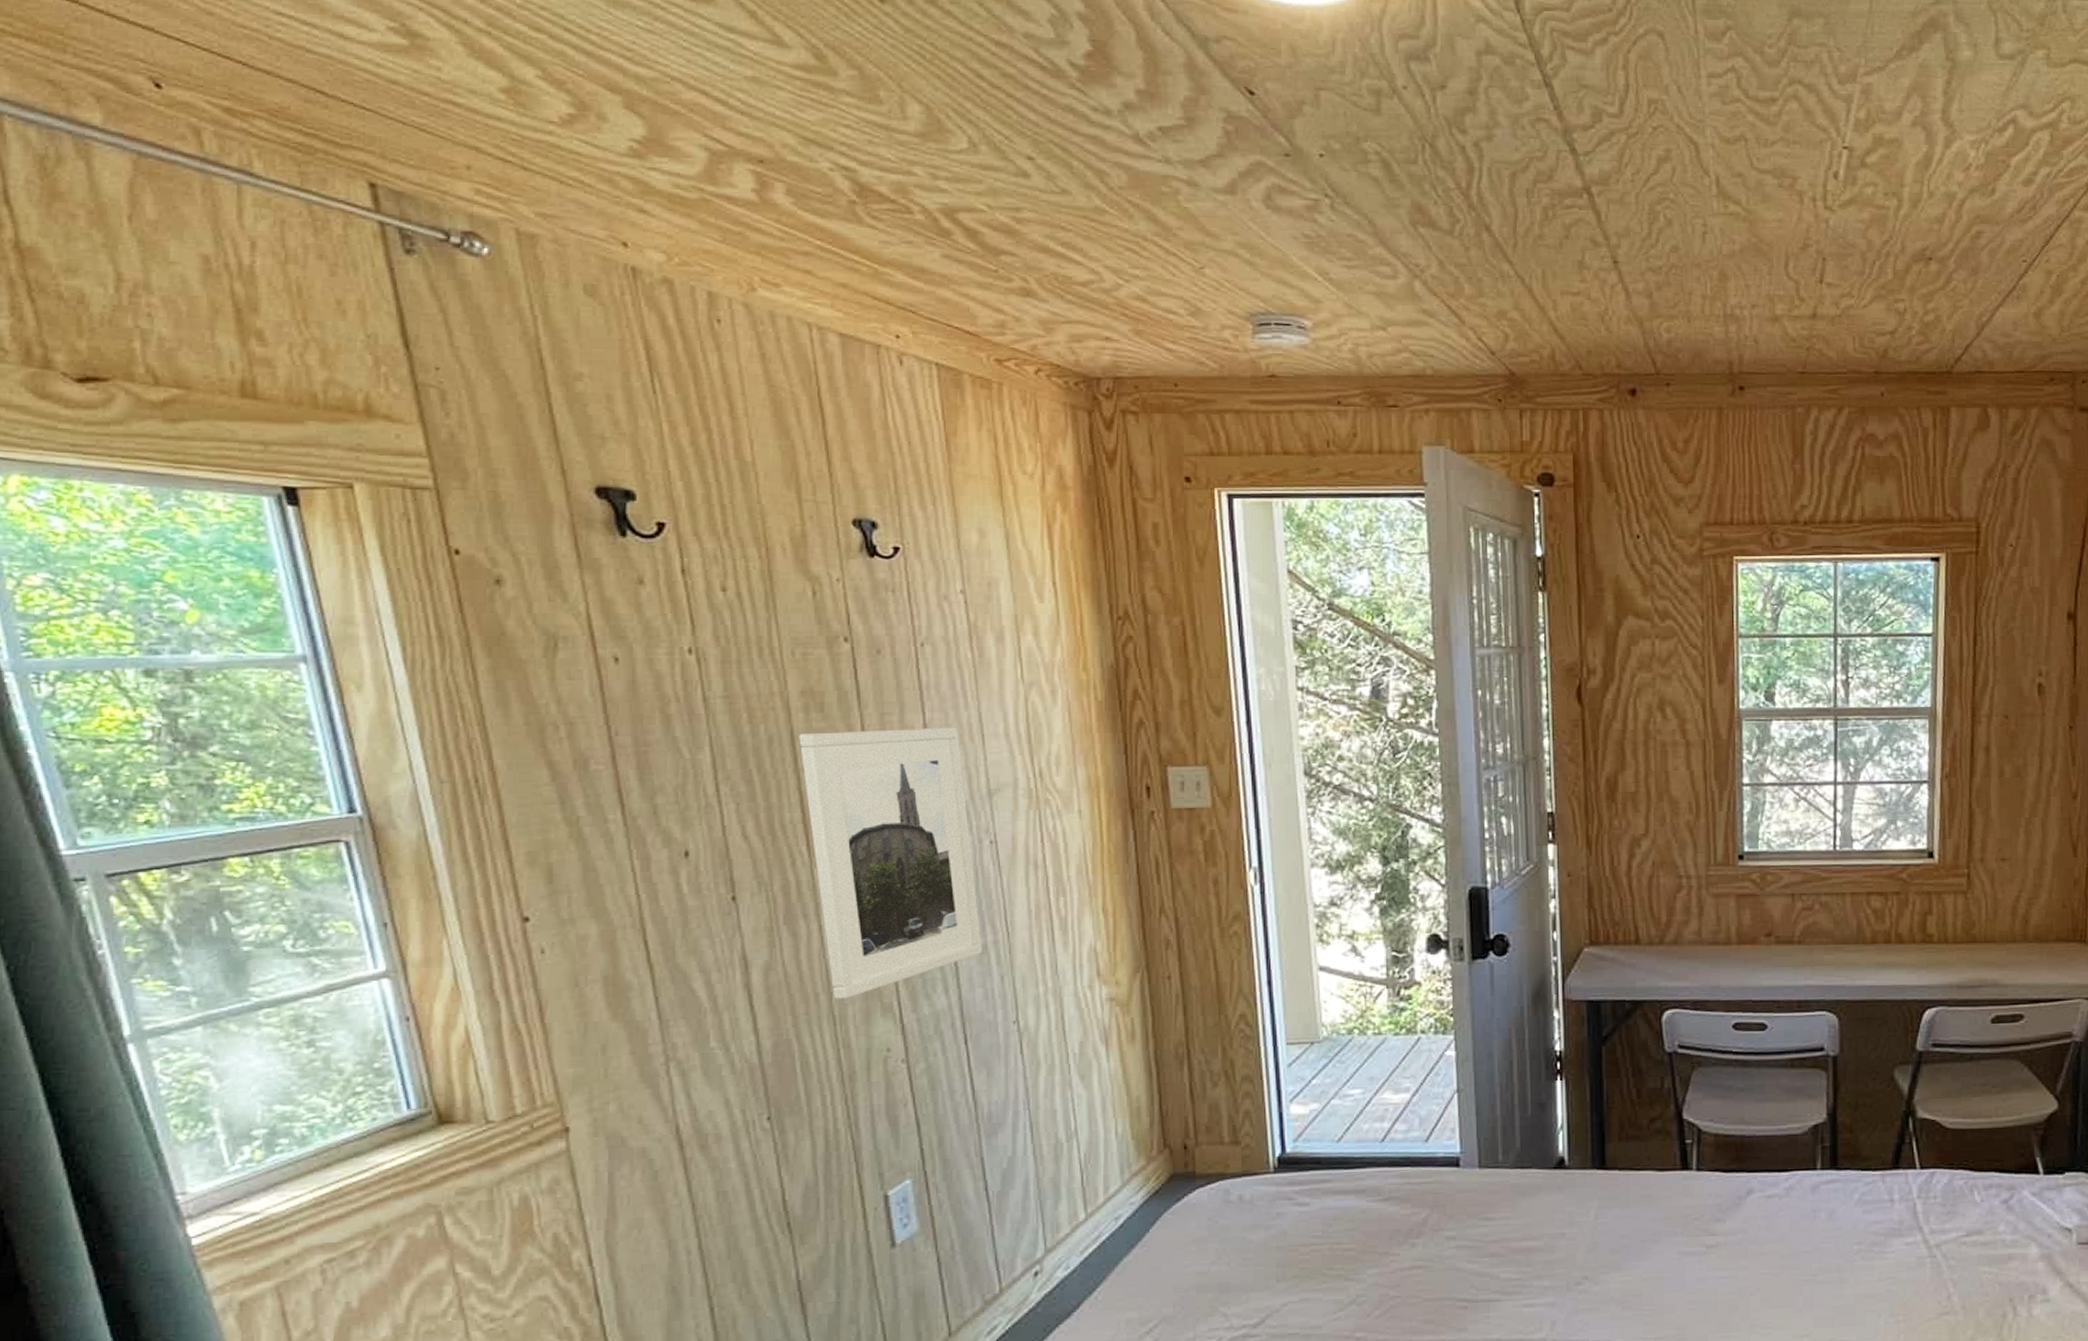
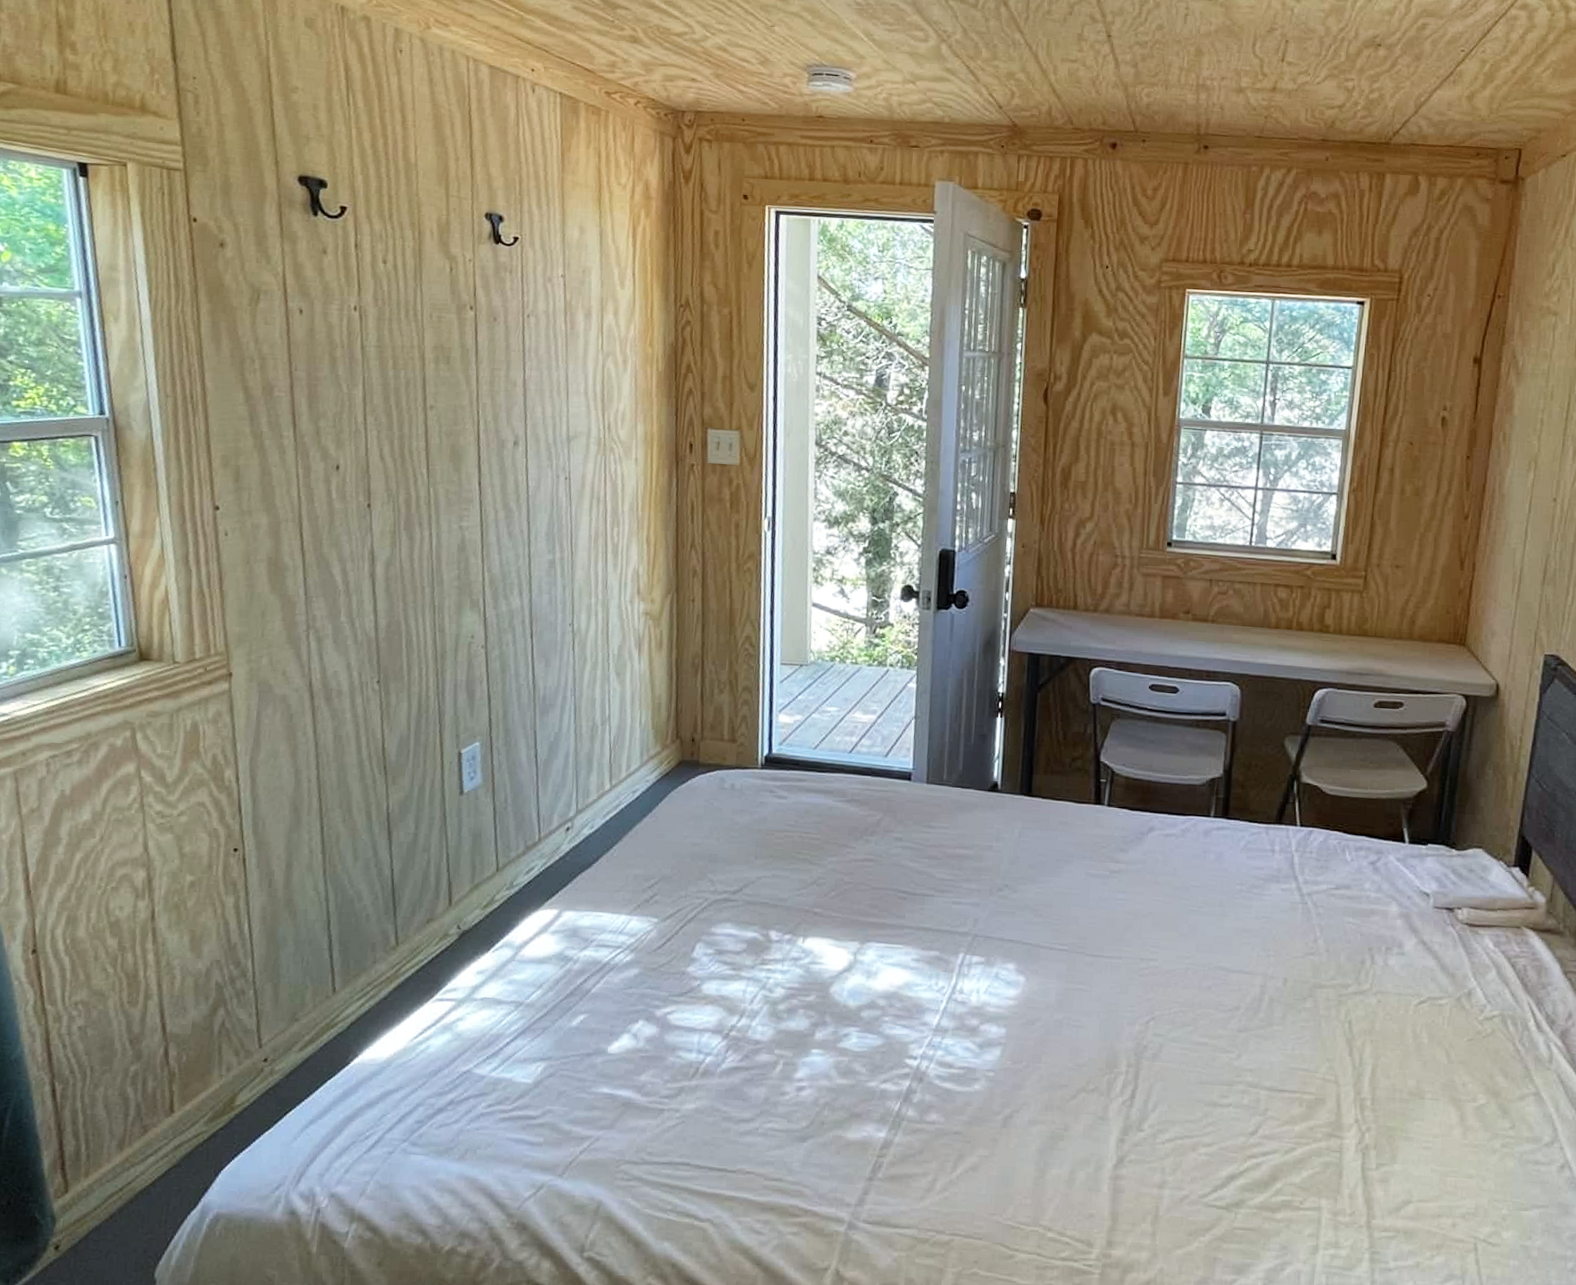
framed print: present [799,727,983,999] -> none [428,379,552,593]

